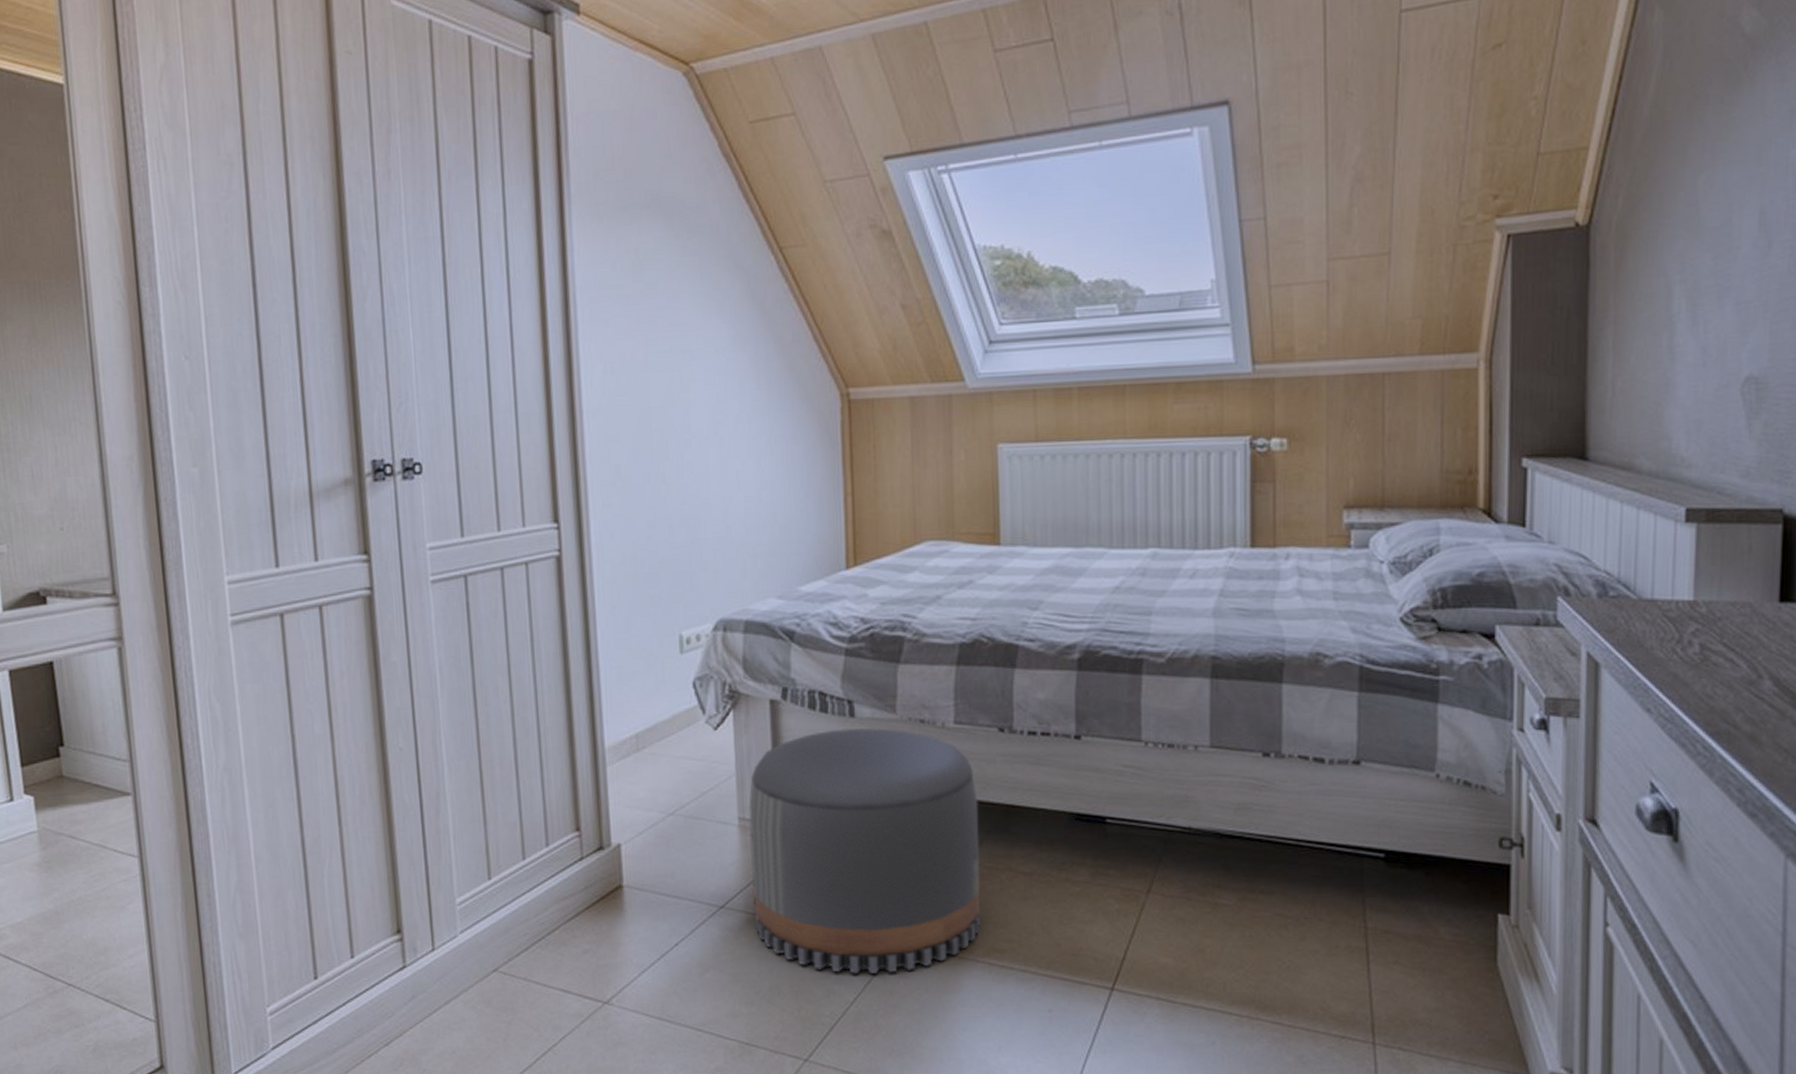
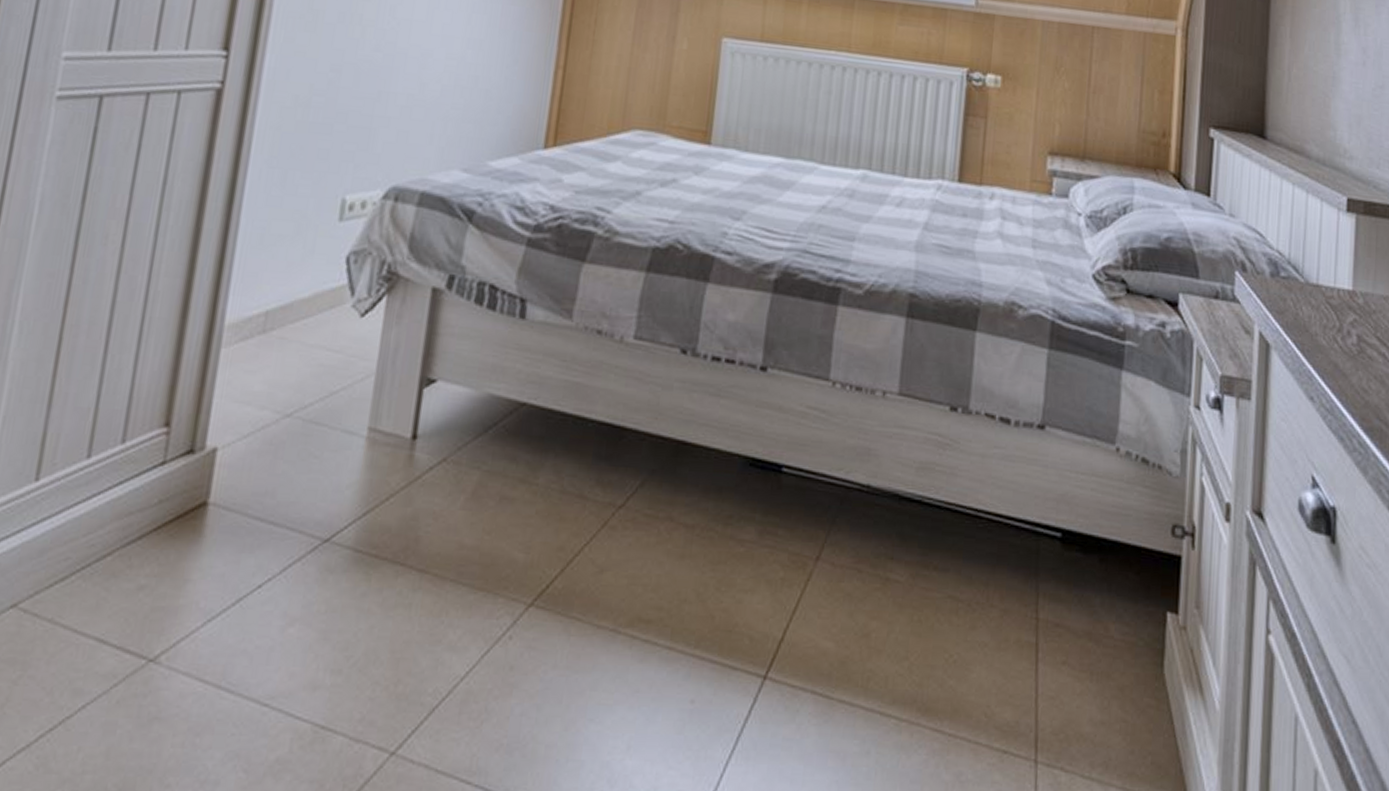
pouf: present [748,728,981,974] -> none [361,331,647,641]

